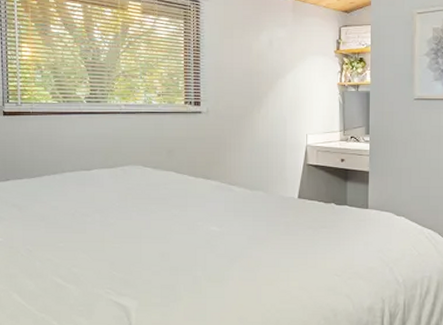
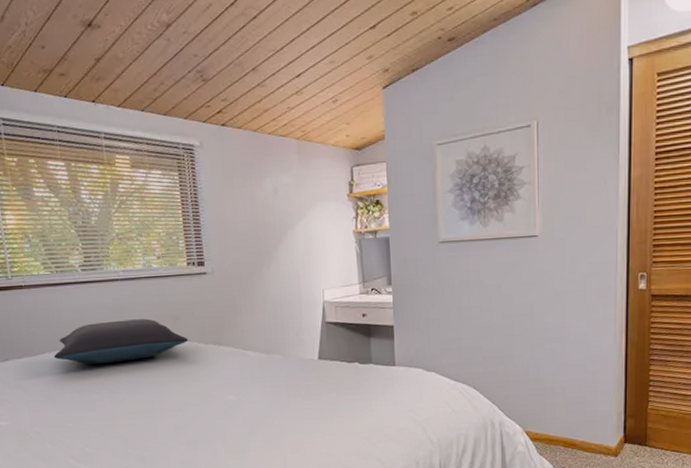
pillow: none [52,150,179,189] -> present [53,319,188,364]

